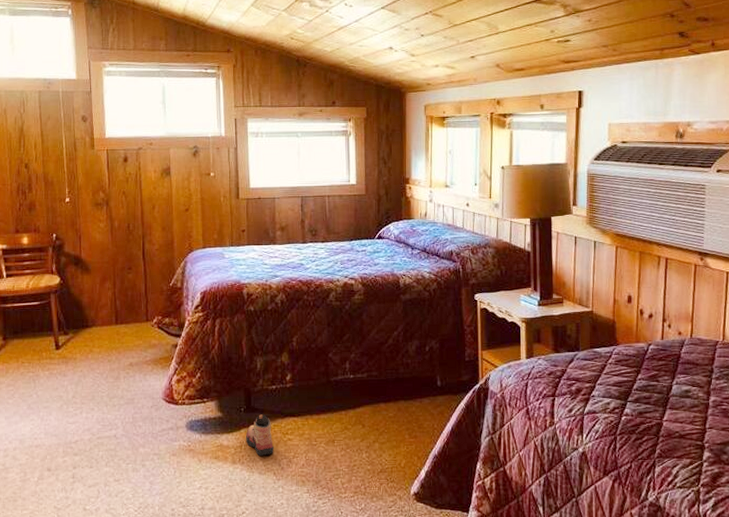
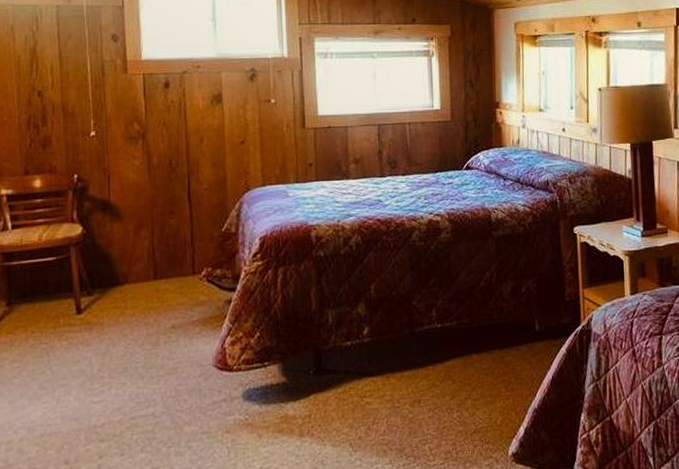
shoe: present [245,414,274,456] -> none [315,376,349,425]

